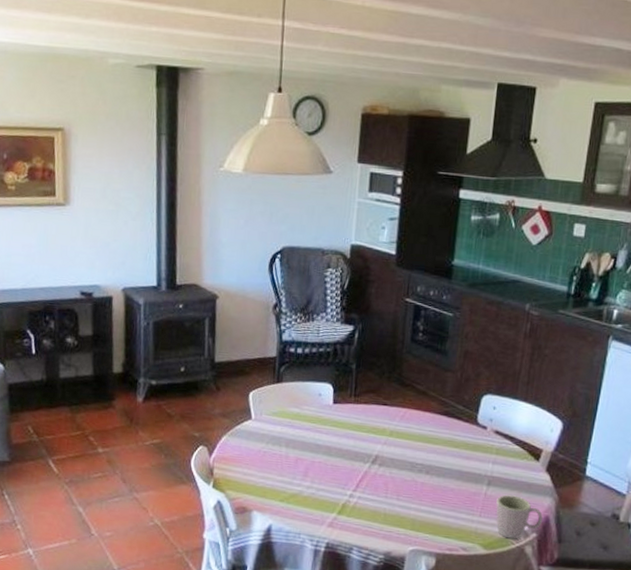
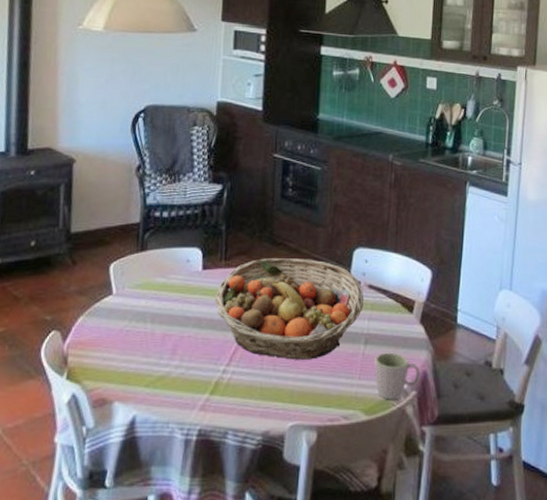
fruit basket: none [343,397,490,494] -> present [214,258,365,360]

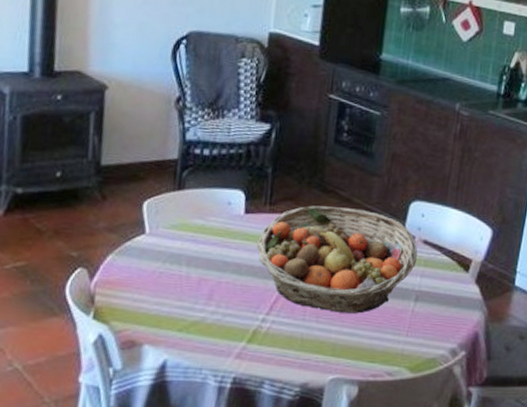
mug: present [374,352,420,400] -> none [424,310,472,359]

